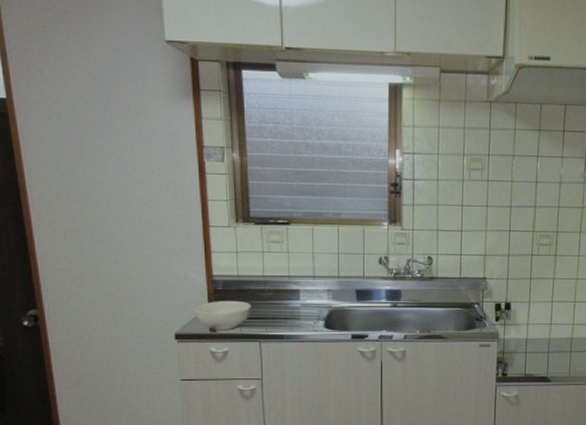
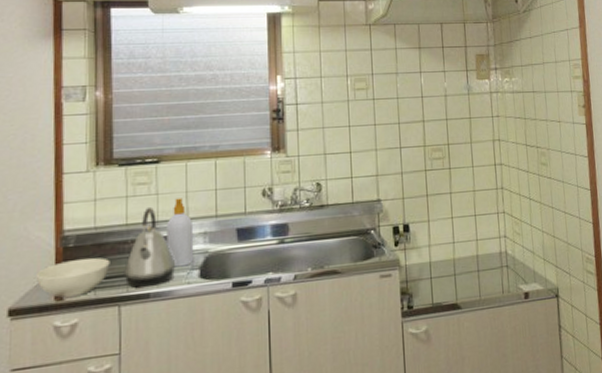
kettle: none [262,262,305,330] -> present [124,206,176,288]
soap bottle: none [297,257,320,317] -> present [167,198,194,268]

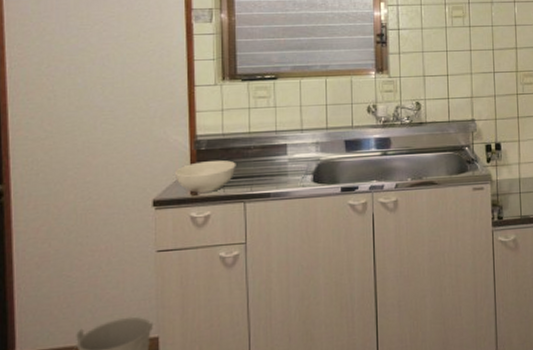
kettle: present [124,206,176,288] -> none [248,117,292,188]
soap bottle: present [167,198,194,268] -> none [284,111,308,172]

